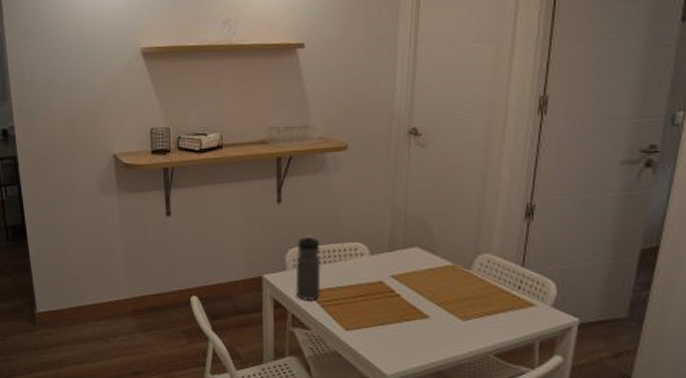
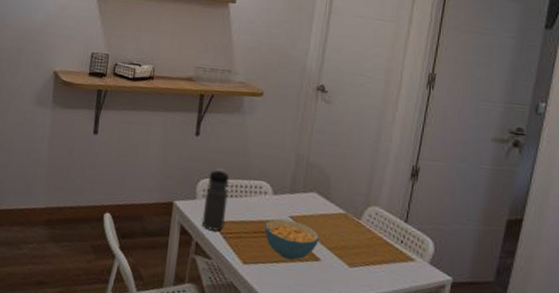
cereal bowl: none [365,280,426,320] -> present [265,219,319,260]

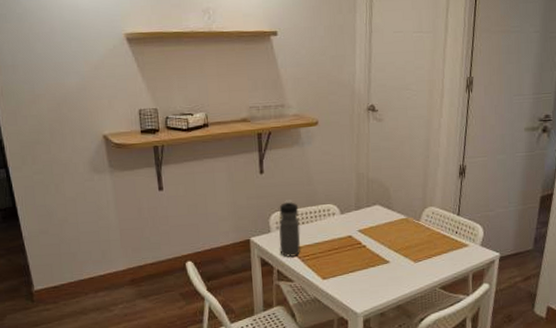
cereal bowl: present [265,219,319,260] -> none [337,233,386,267]

